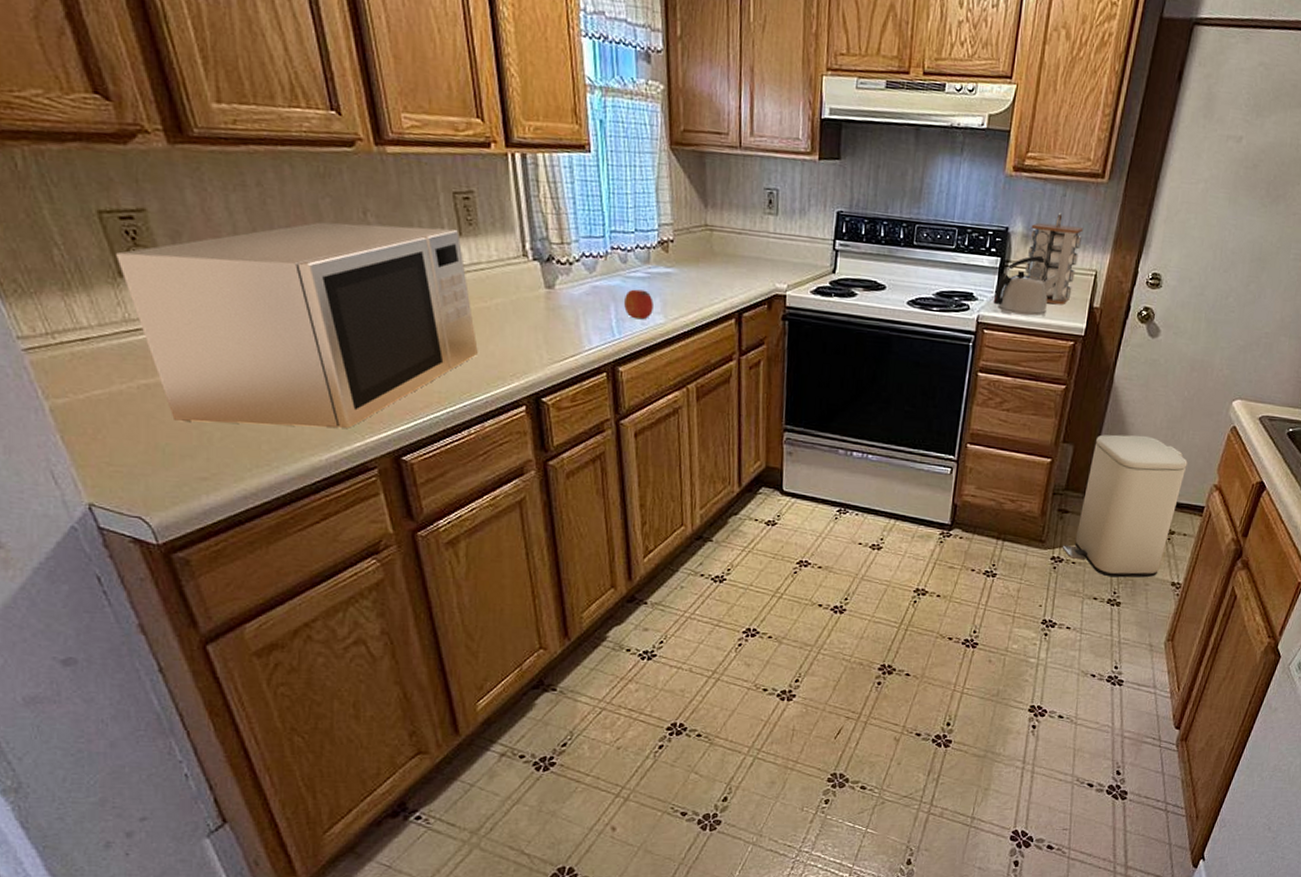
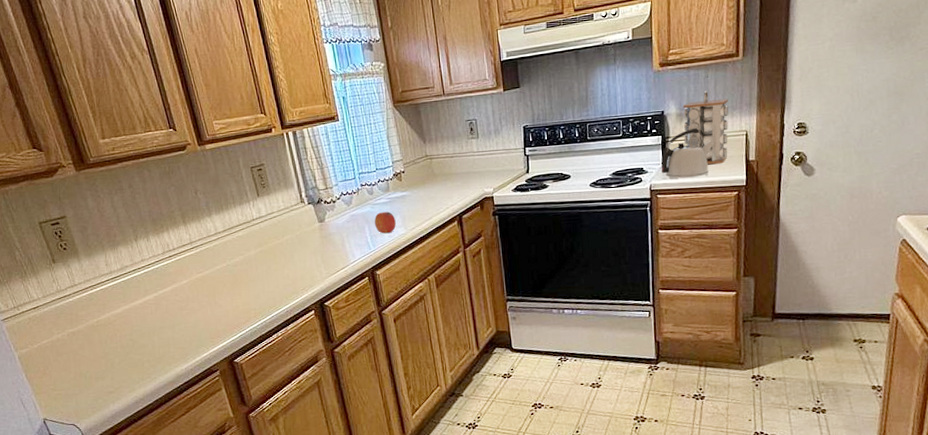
microwave: present [116,222,478,429] -> none [51,193,278,354]
pedal bin: present [1062,434,1188,578] -> none [760,259,865,388]

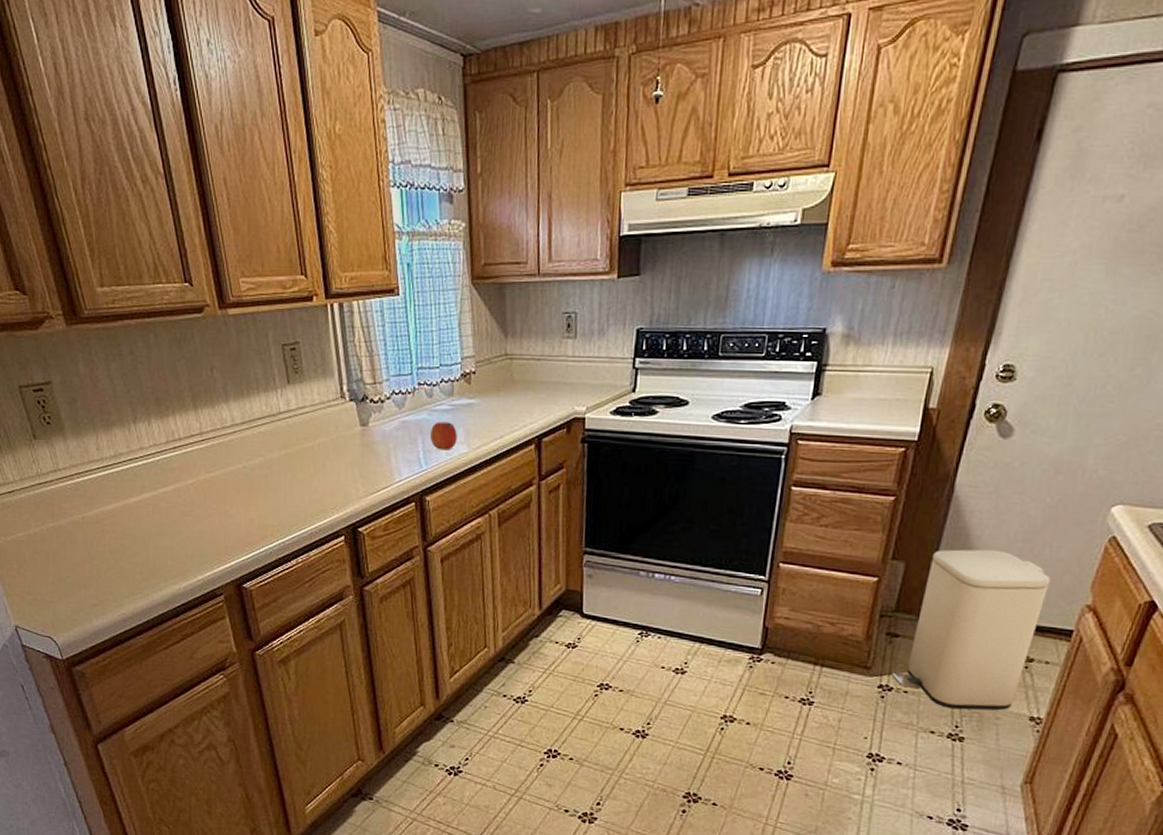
kettle: present [661,127,716,180] -> none [808,355,888,423]
spice rack: present [683,90,729,165] -> none [846,306,917,409]
pedal bin: none [760,259,865,388] -> present [891,549,1051,710]

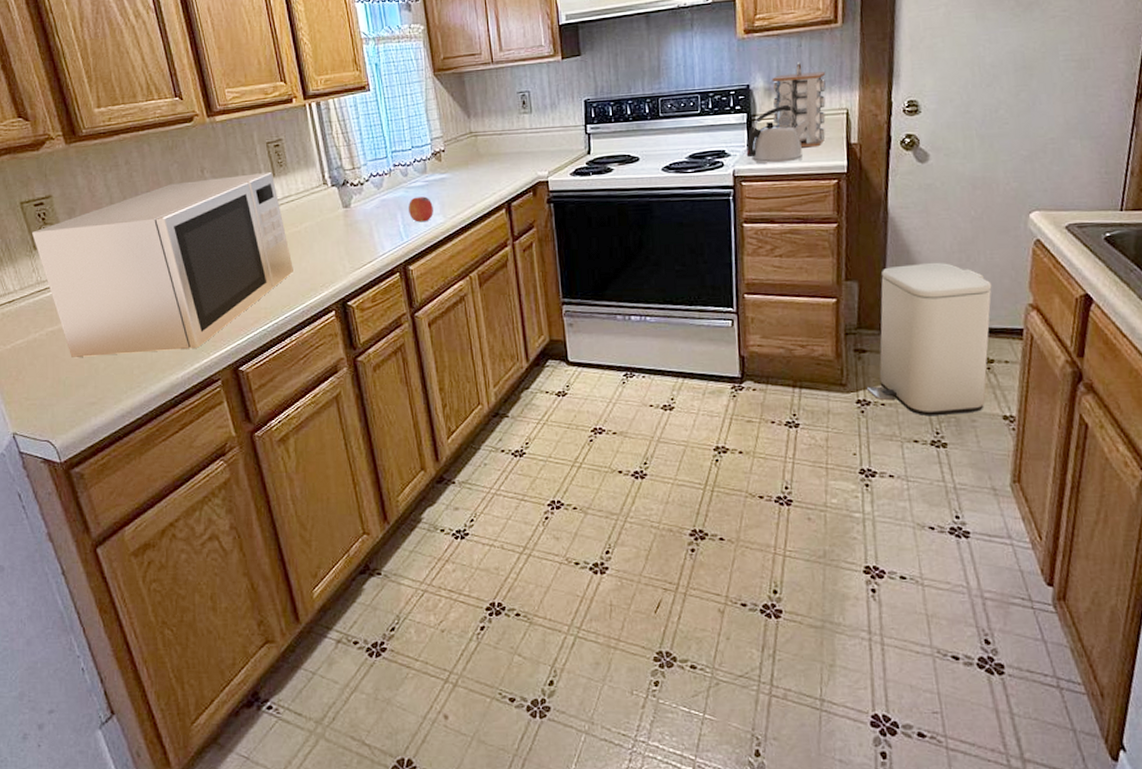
microwave: none [32,378,304,560] -> present [32,172,293,357]
kettle: none [808,355,888,423] -> present [746,104,811,165]
spice rack: none [846,306,917,409] -> present [772,61,826,148]

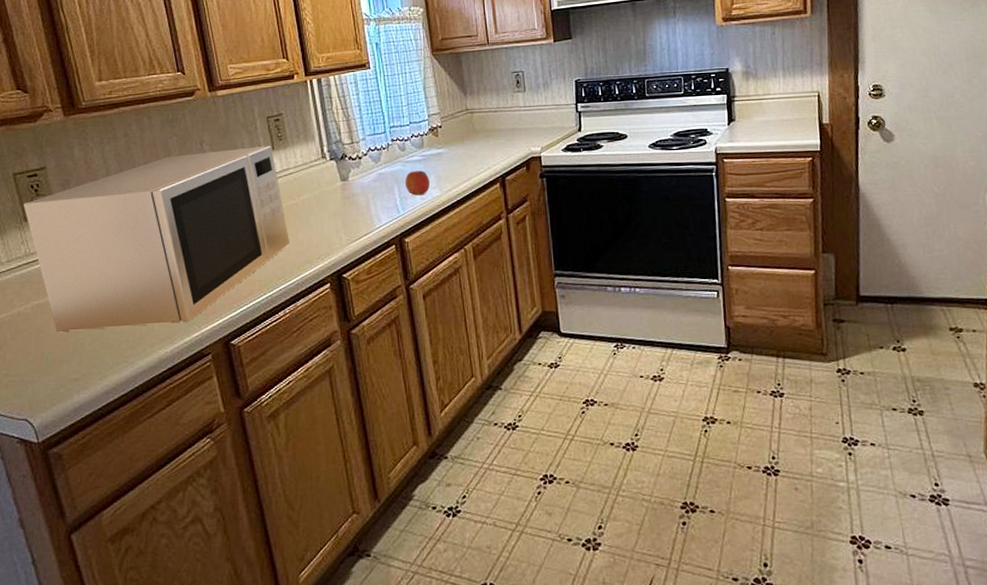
kettle: present [746,104,811,165] -> none [727,87,785,143]
spice rack: present [772,61,826,148] -> none [749,48,800,128]
pedal bin: present [866,262,992,416] -> none [846,235,957,385]

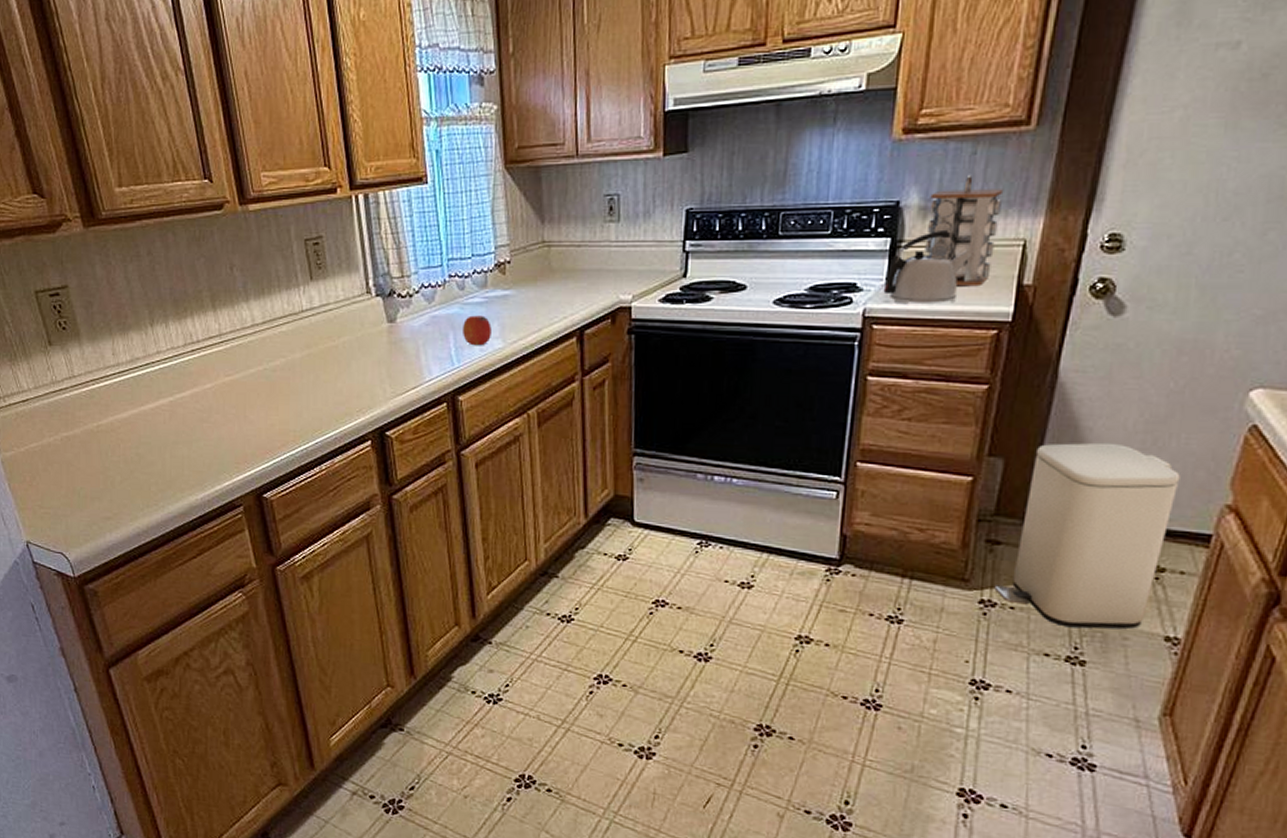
microwave: present [24,146,289,332] -> none [47,275,328,470]
kettle: none [727,87,785,143] -> present [883,229,974,305]
spice rack: none [749,48,800,128] -> present [925,174,1004,287]
pedal bin: none [846,235,957,385] -> present [994,442,1180,629]

